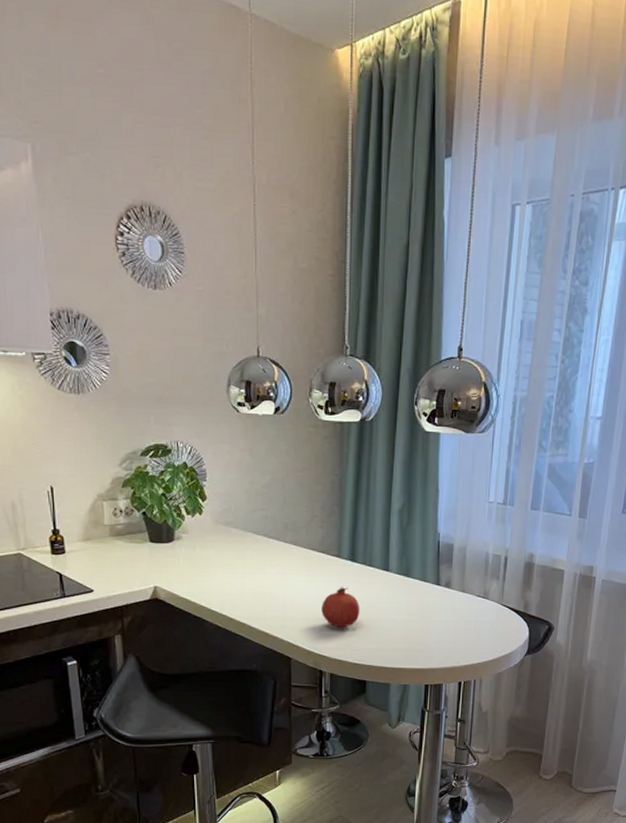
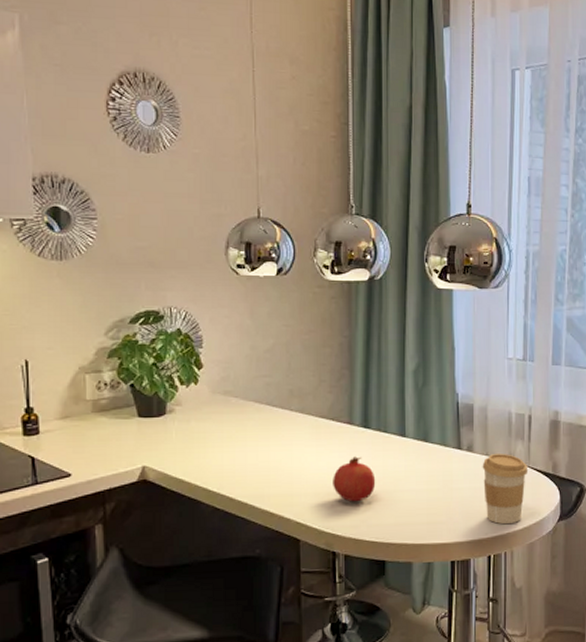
coffee cup: none [458,591,501,655] -> present [482,454,529,525]

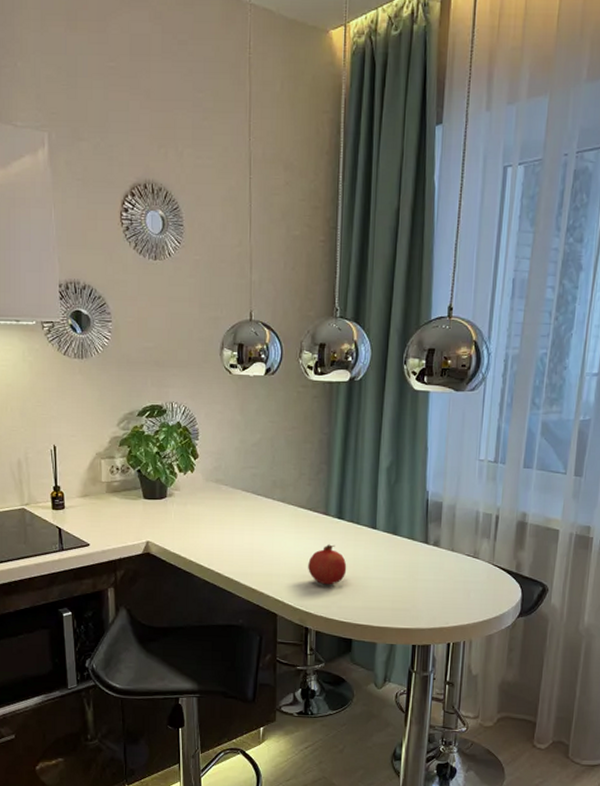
coffee cup: present [482,454,529,525] -> none [447,550,492,616]

